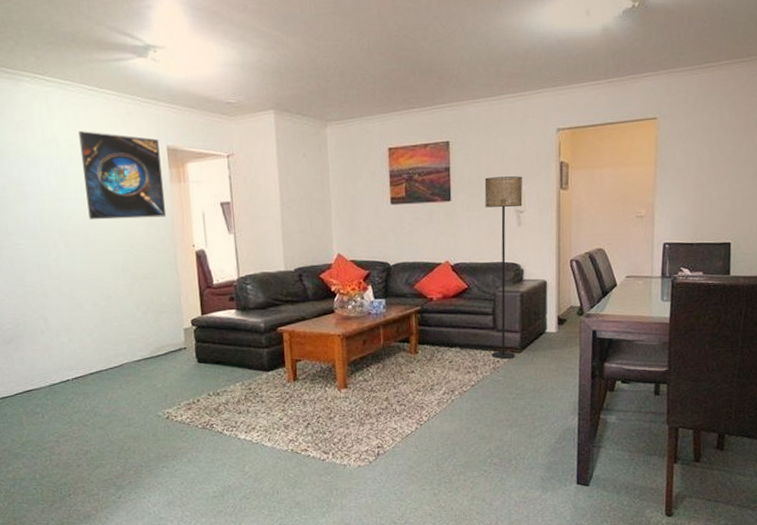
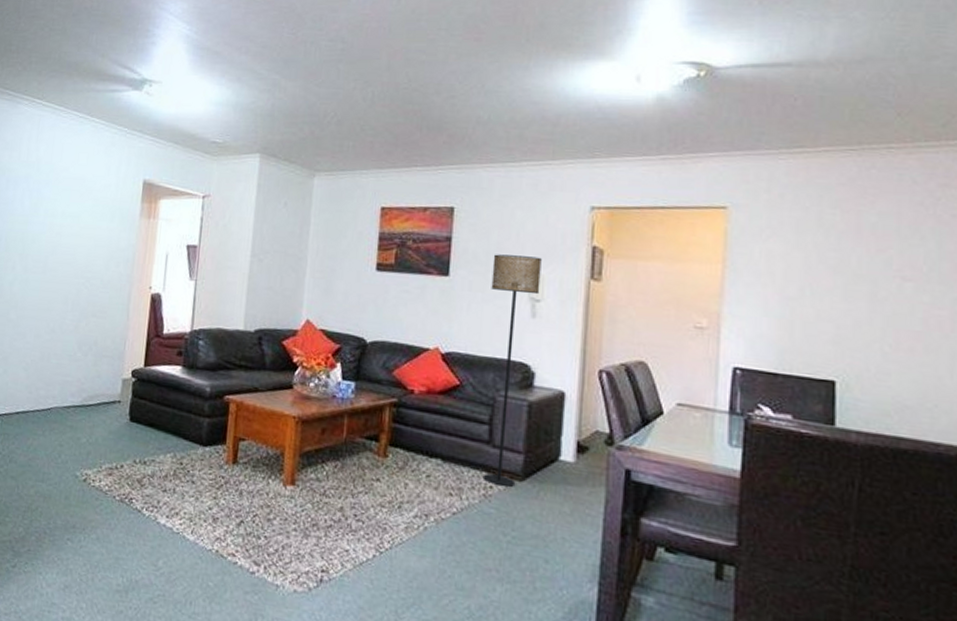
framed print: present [78,131,167,220] -> none [52,156,136,253]

